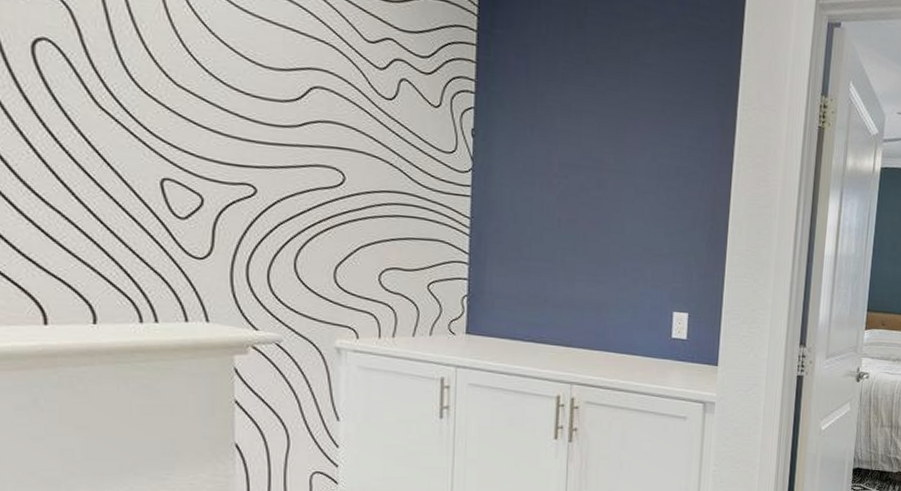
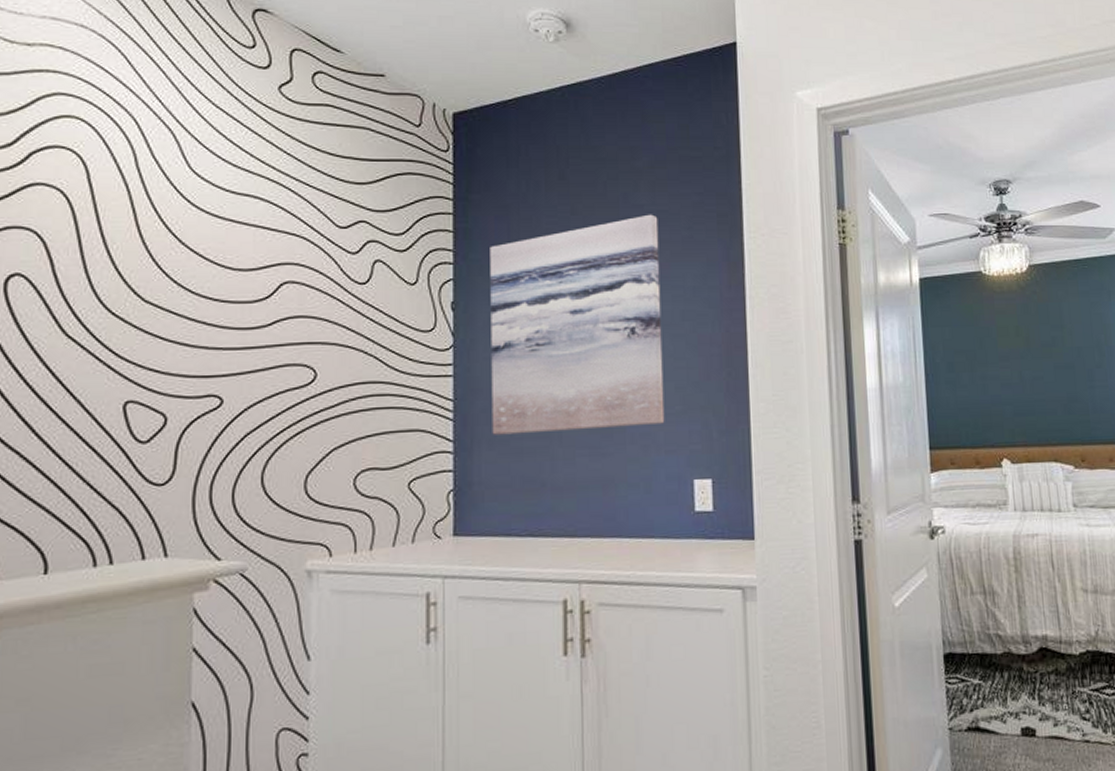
wall art: none [503,73,664,262] -> present [490,214,665,435]

